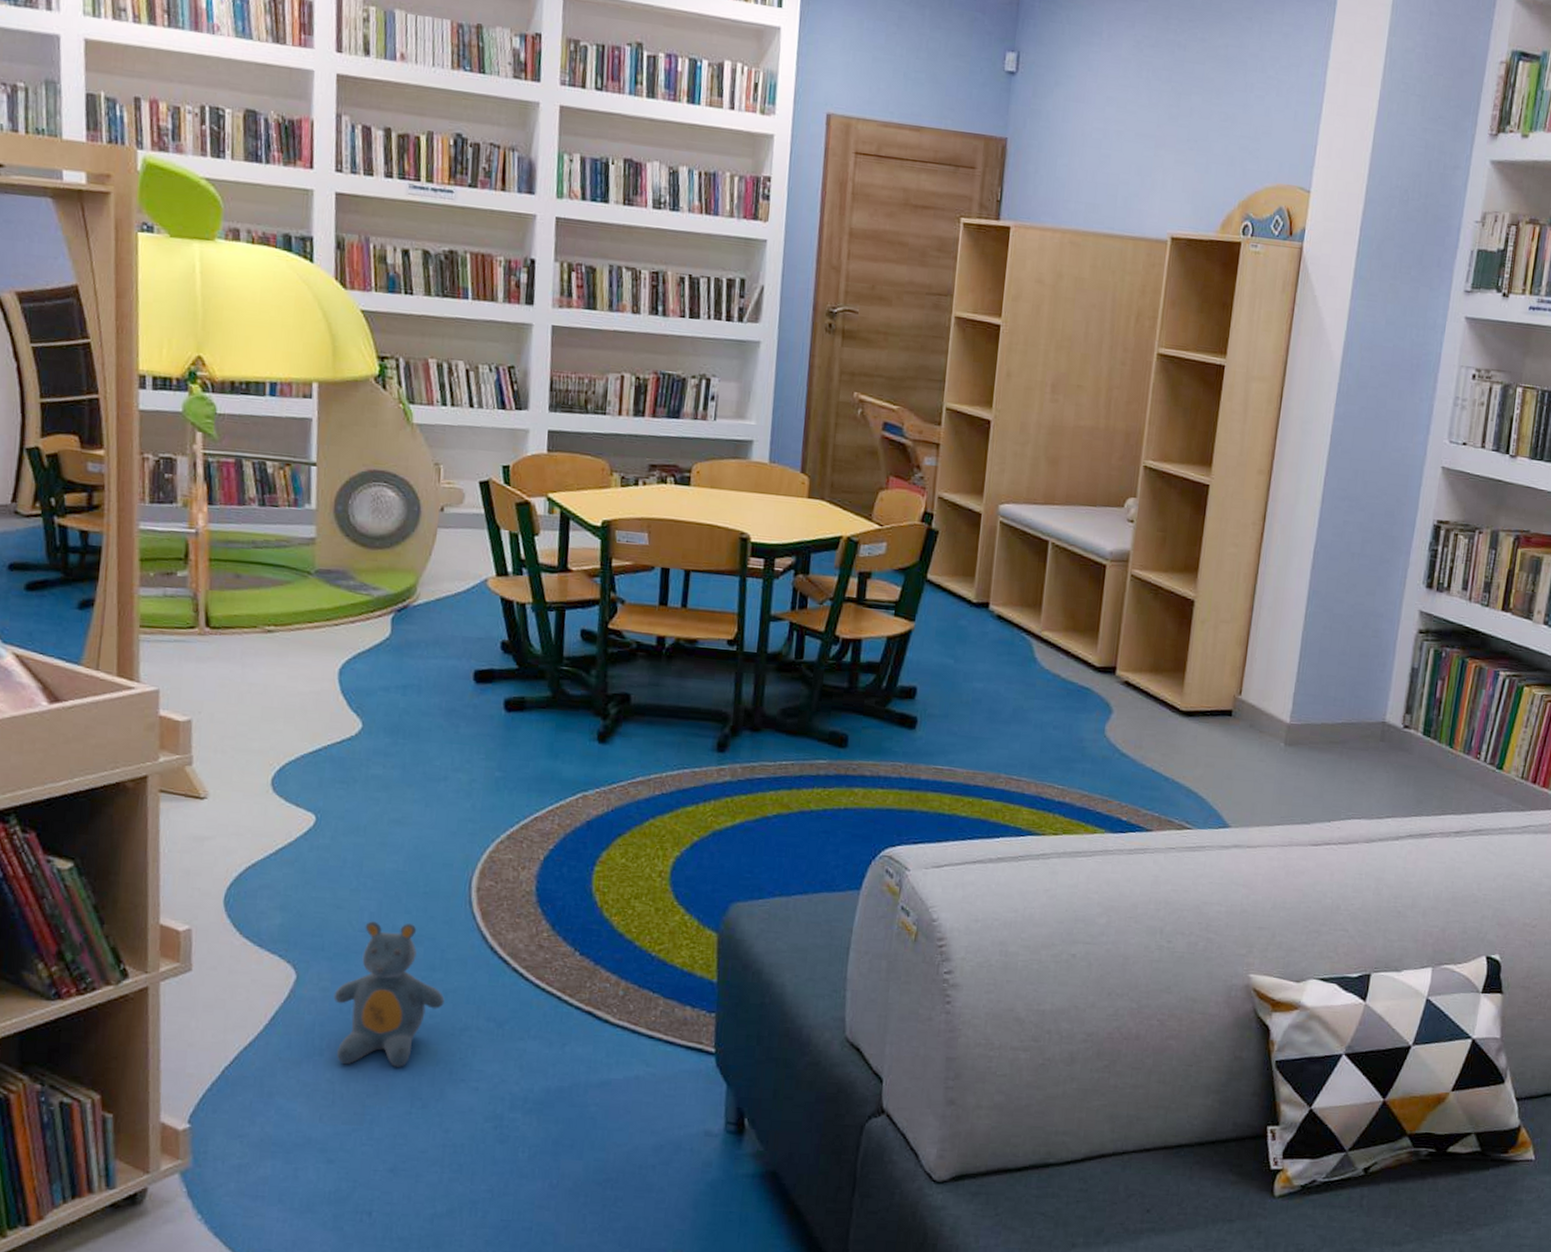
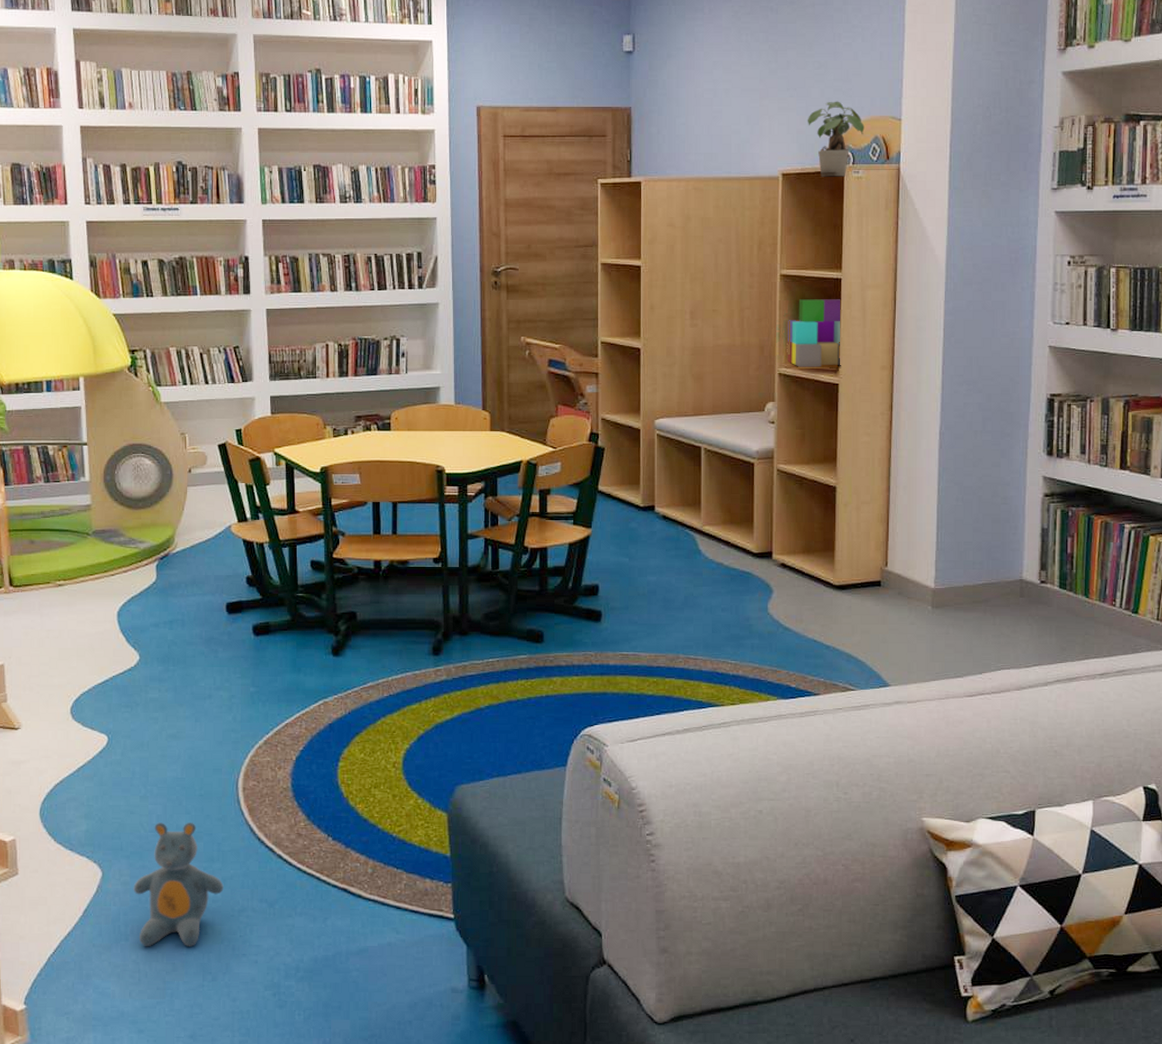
toy blocks: none [1155,384,1221,465] -> present [788,299,841,367]
potted plant: none [1205,161,1269,250] -> present [807,101,865,178]

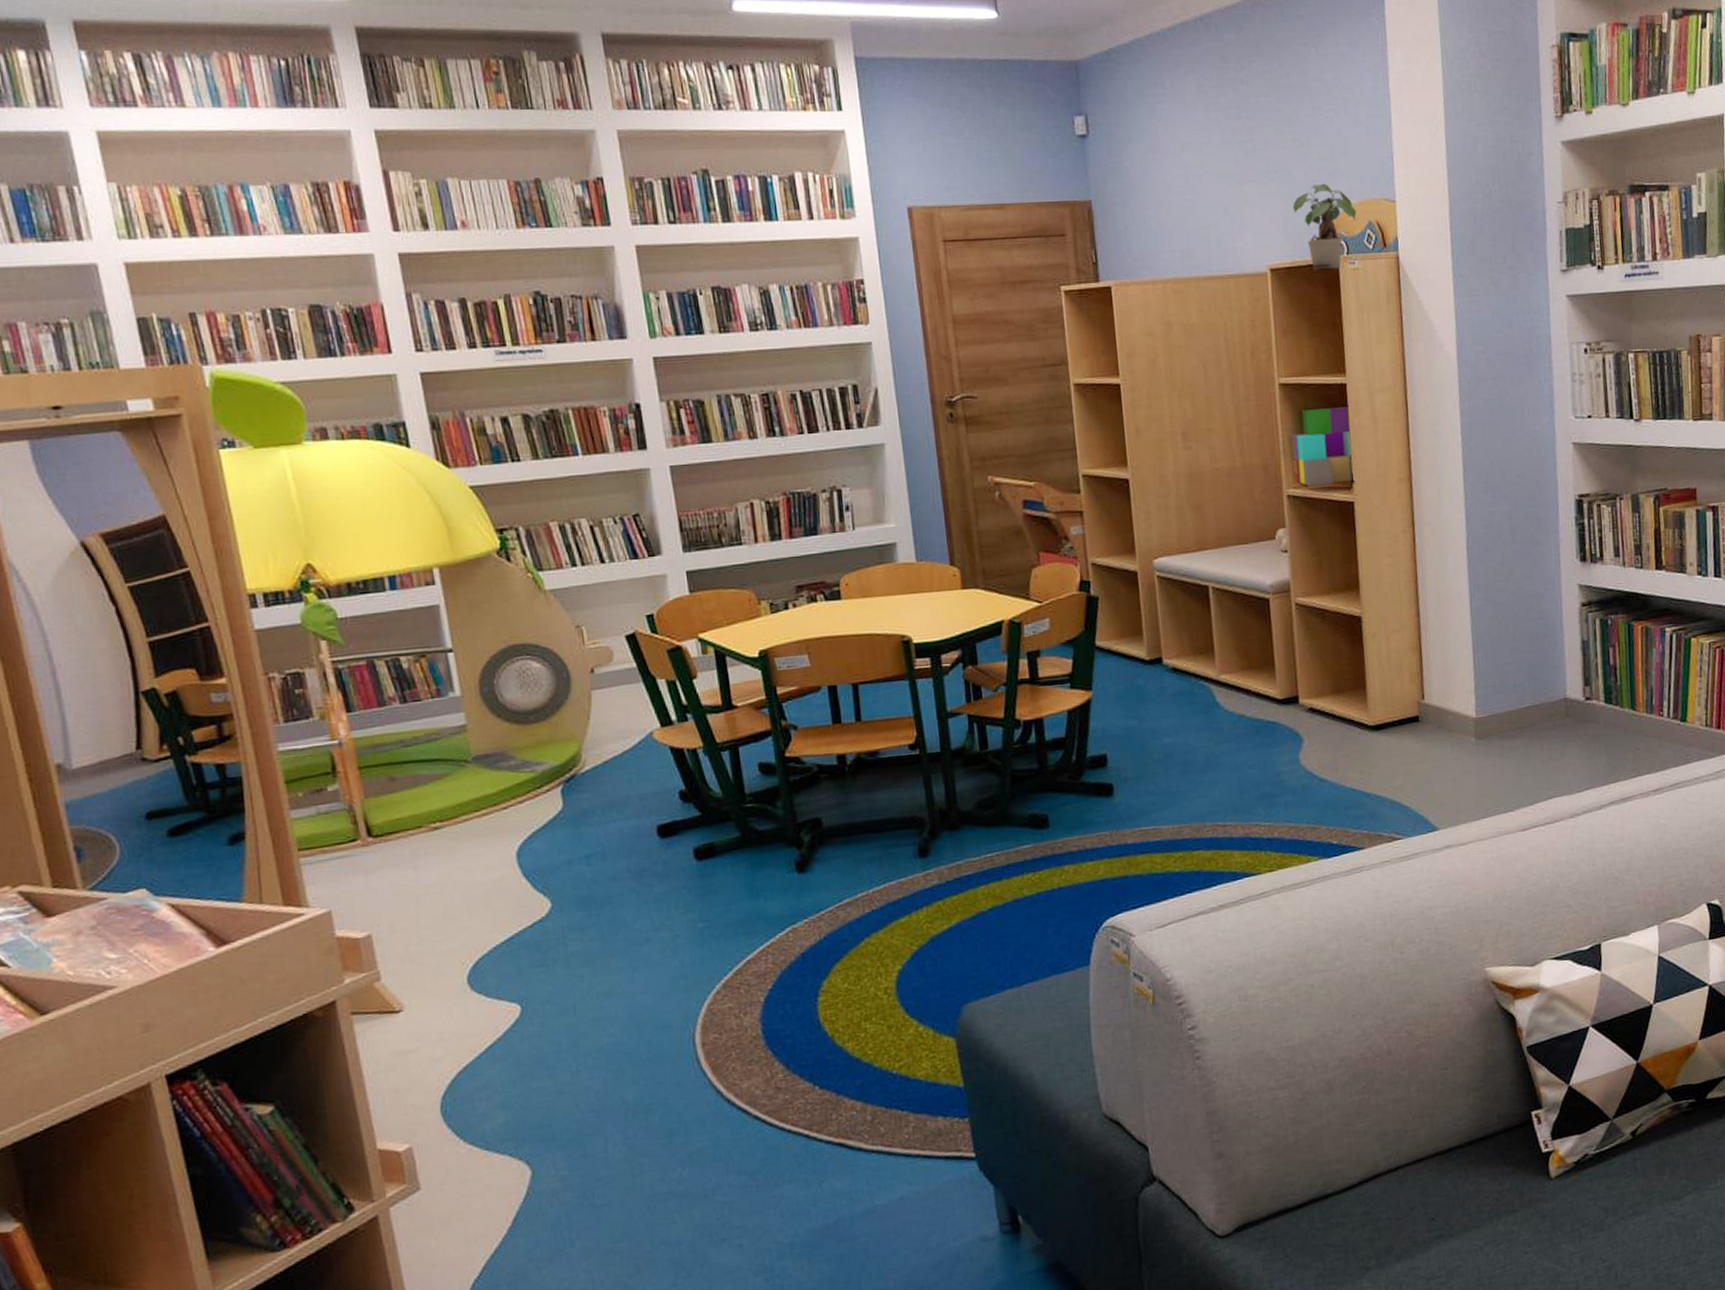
stuffed animal: present [133,822,224,946] -> none [574,1094,691,1250]

